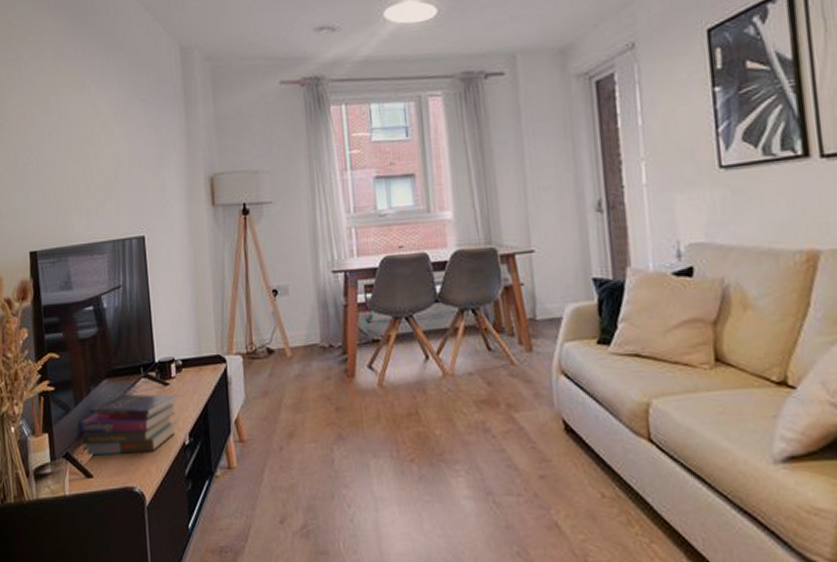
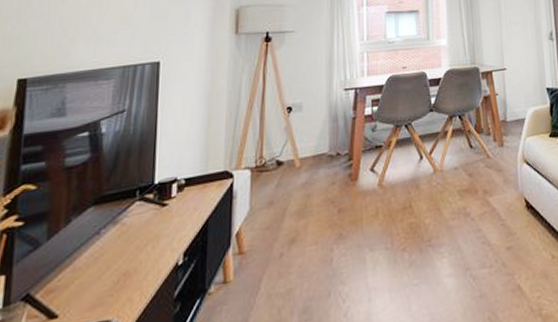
books: present [79,394,179,456] -> none [48,214,177,294]

